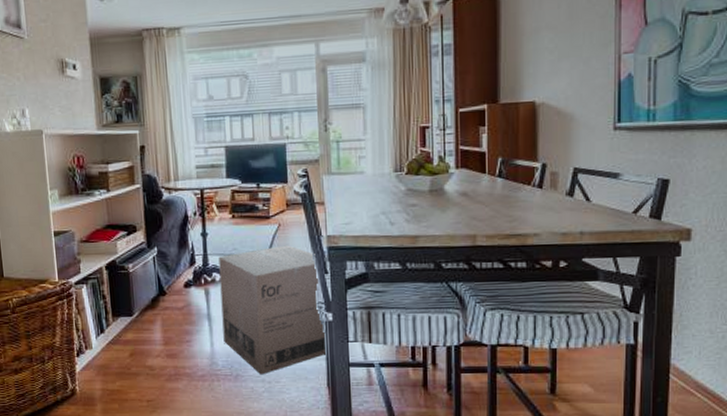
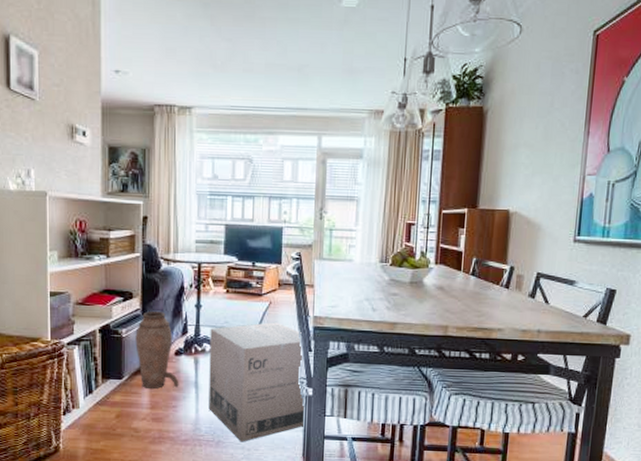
vase: none [142,243,191,324] -> present [135,311,179,389]

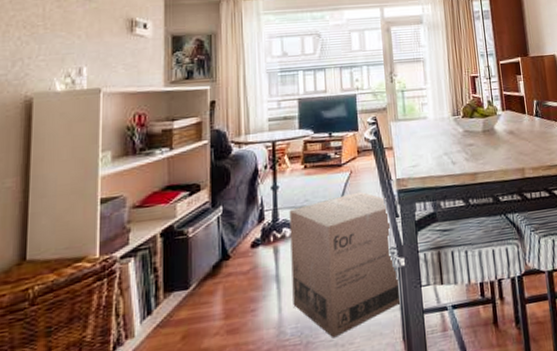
vase: present [135,311,179,389] -> none [204,200,258,295]

